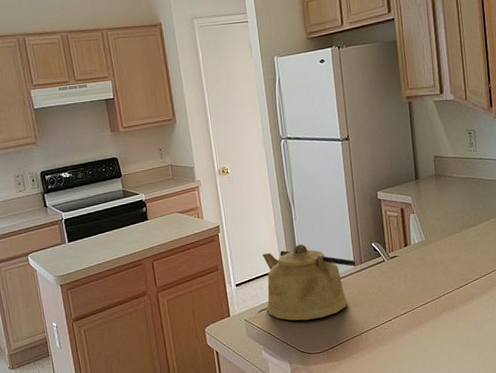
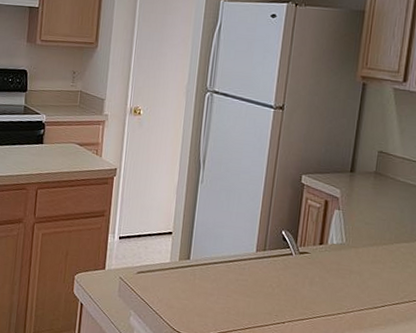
kettle: present [262,244,356,321] -> none [146,210,259,299]

